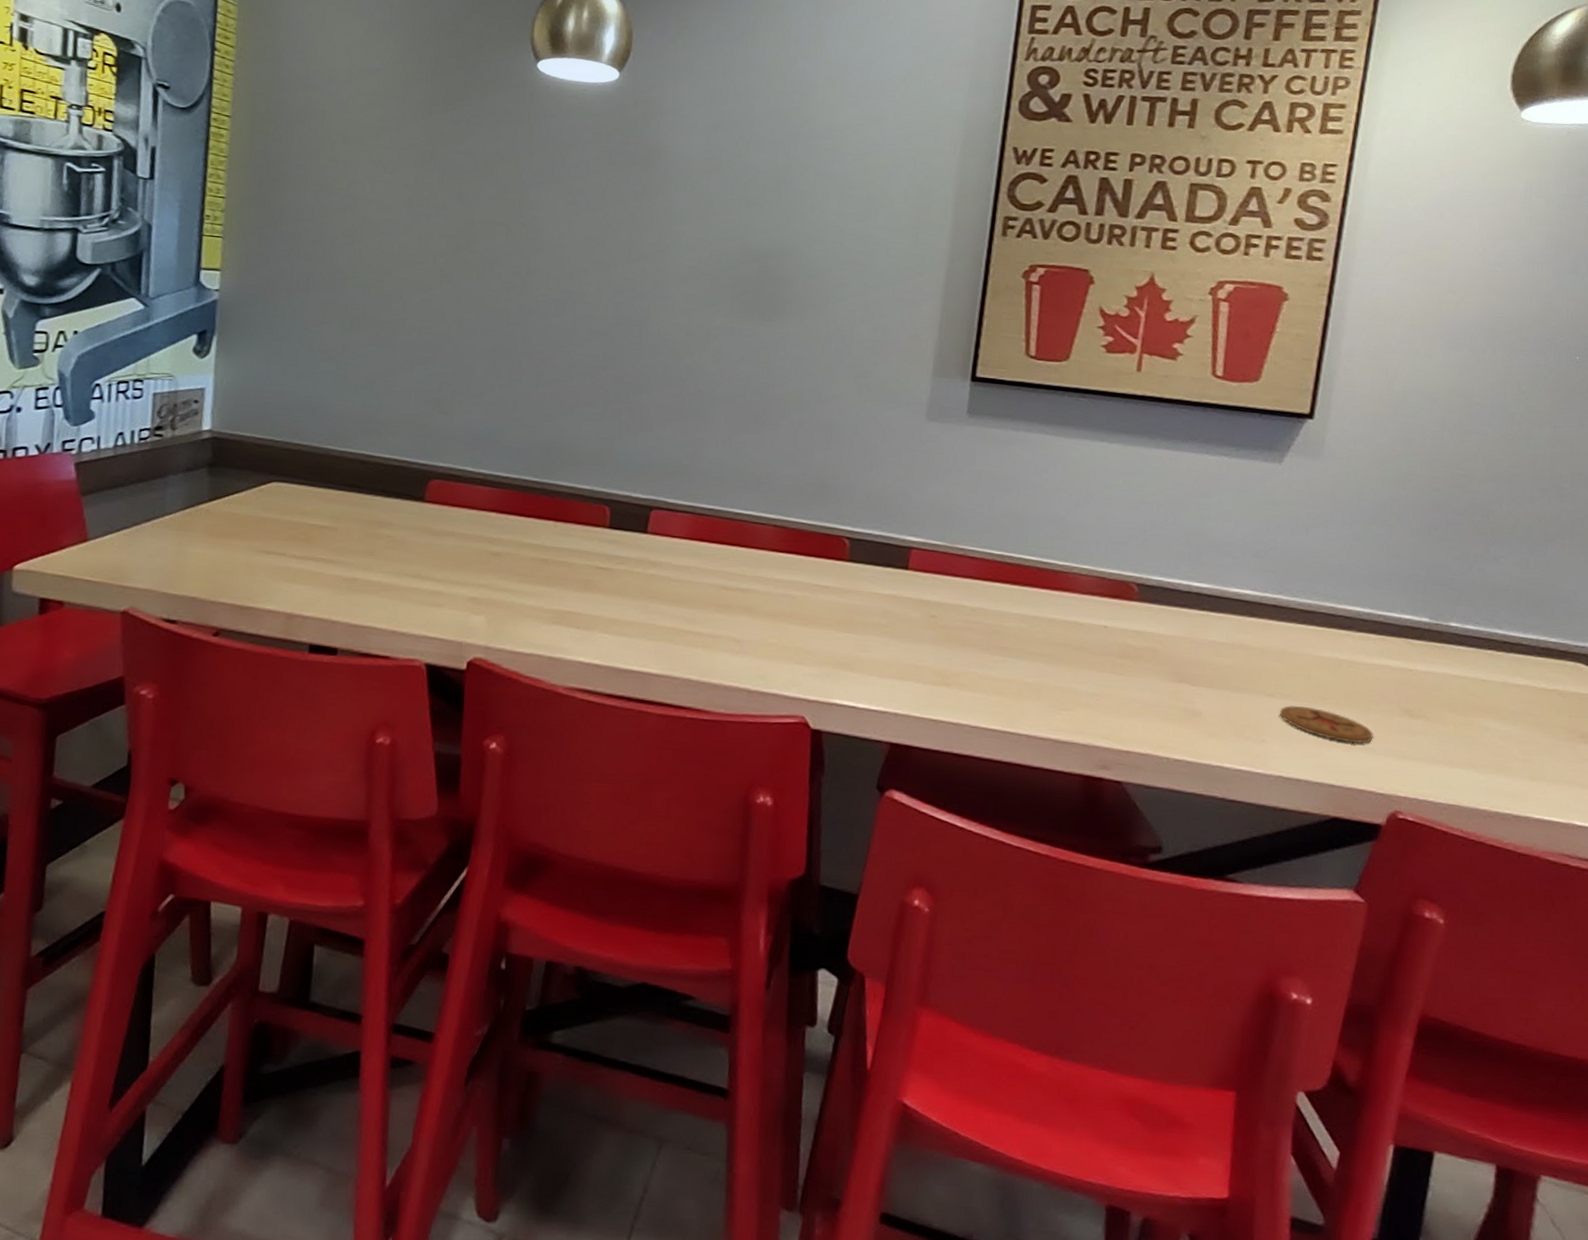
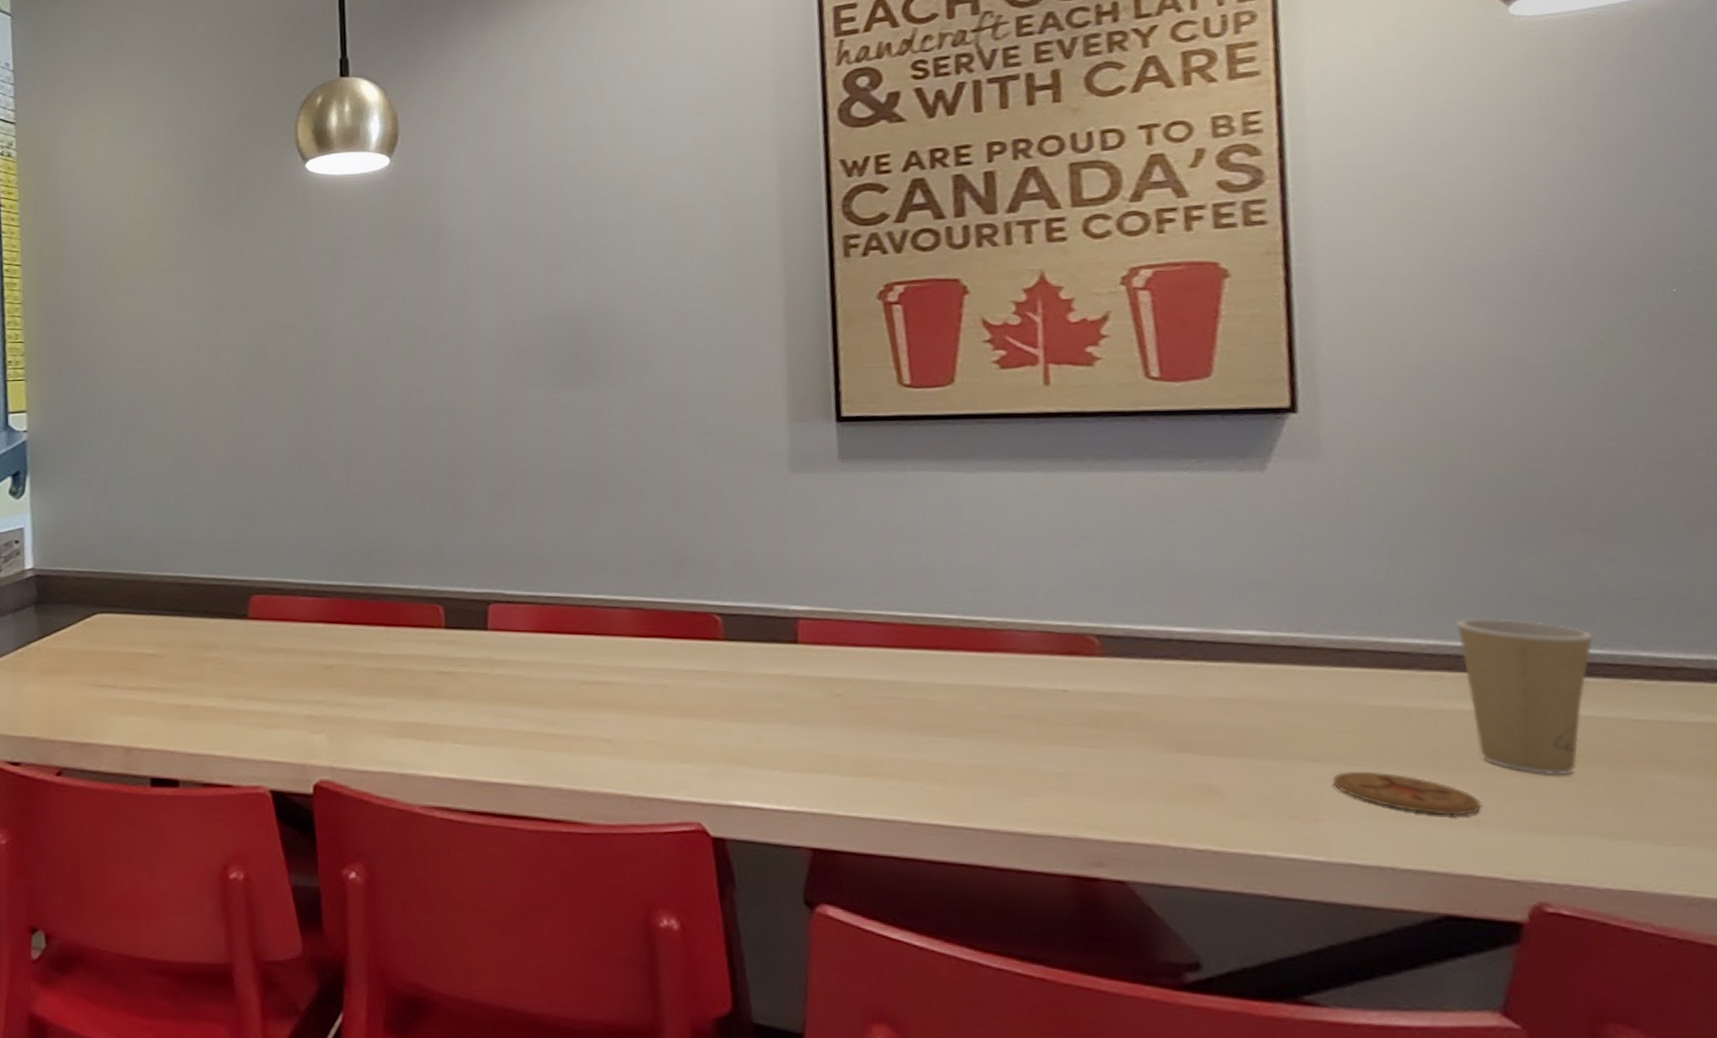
paper cup: none [1381,594,1470,718] -> present [1456,618,1593,776]

